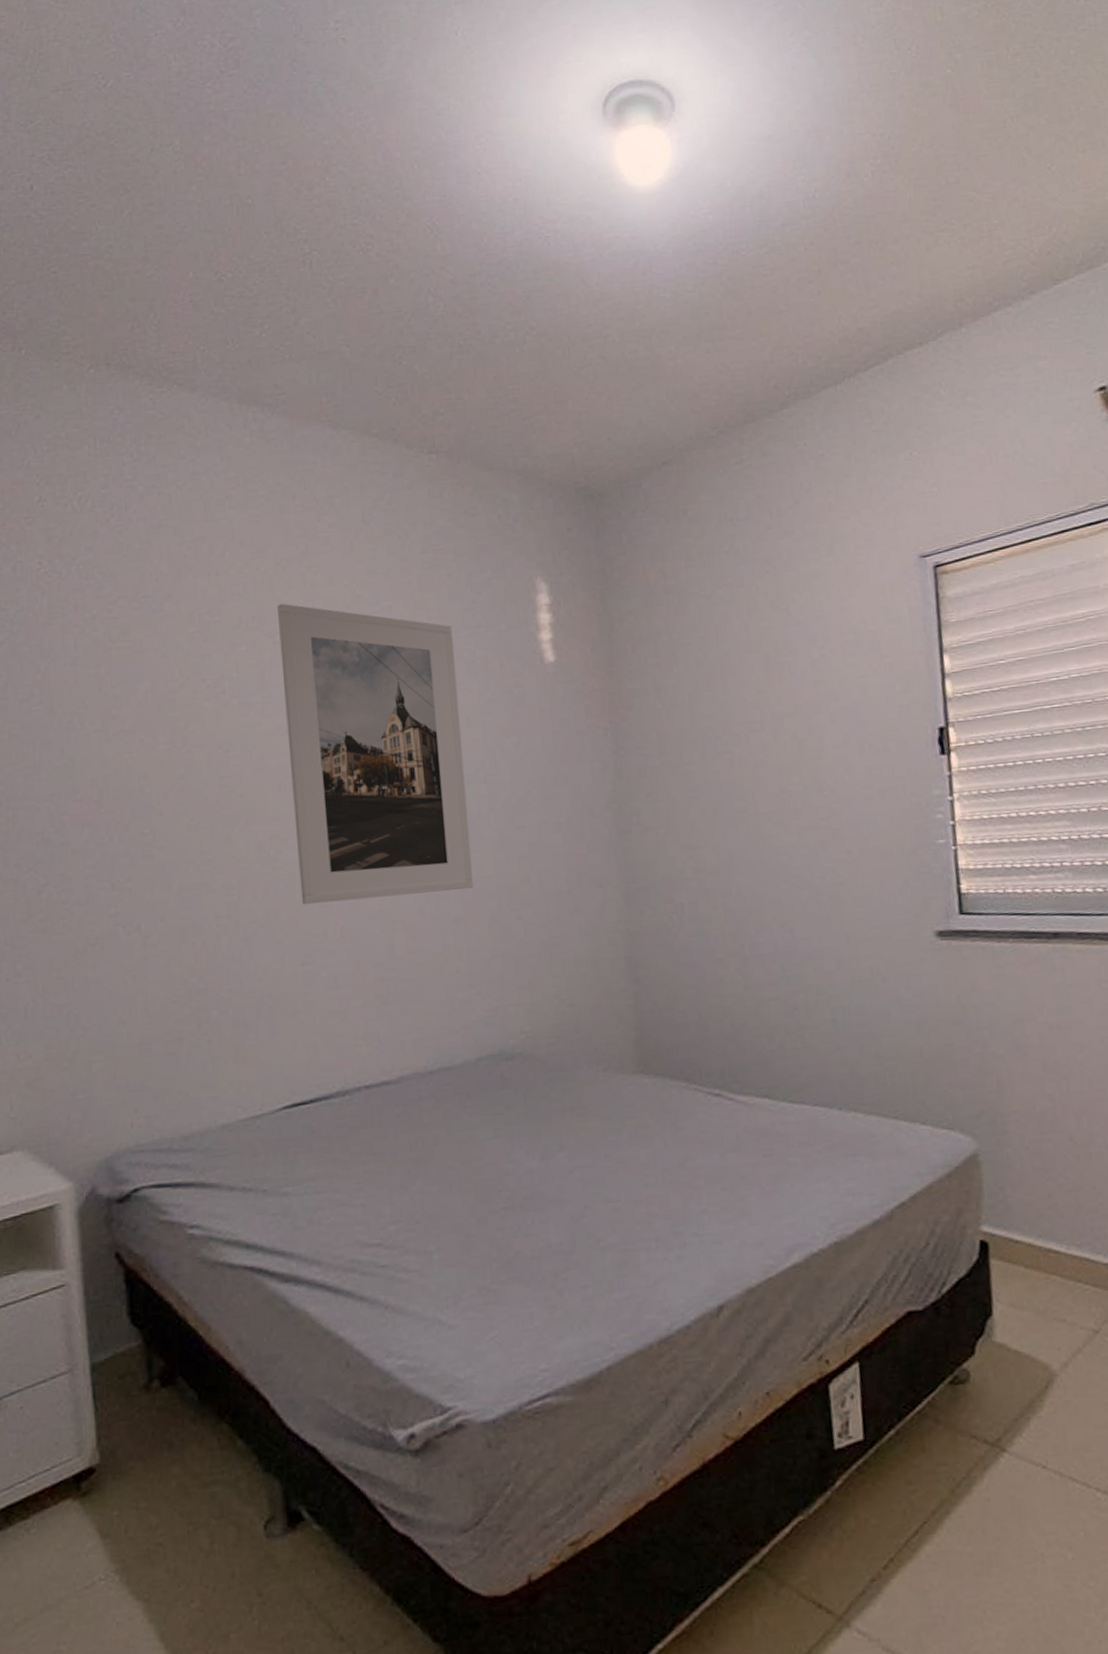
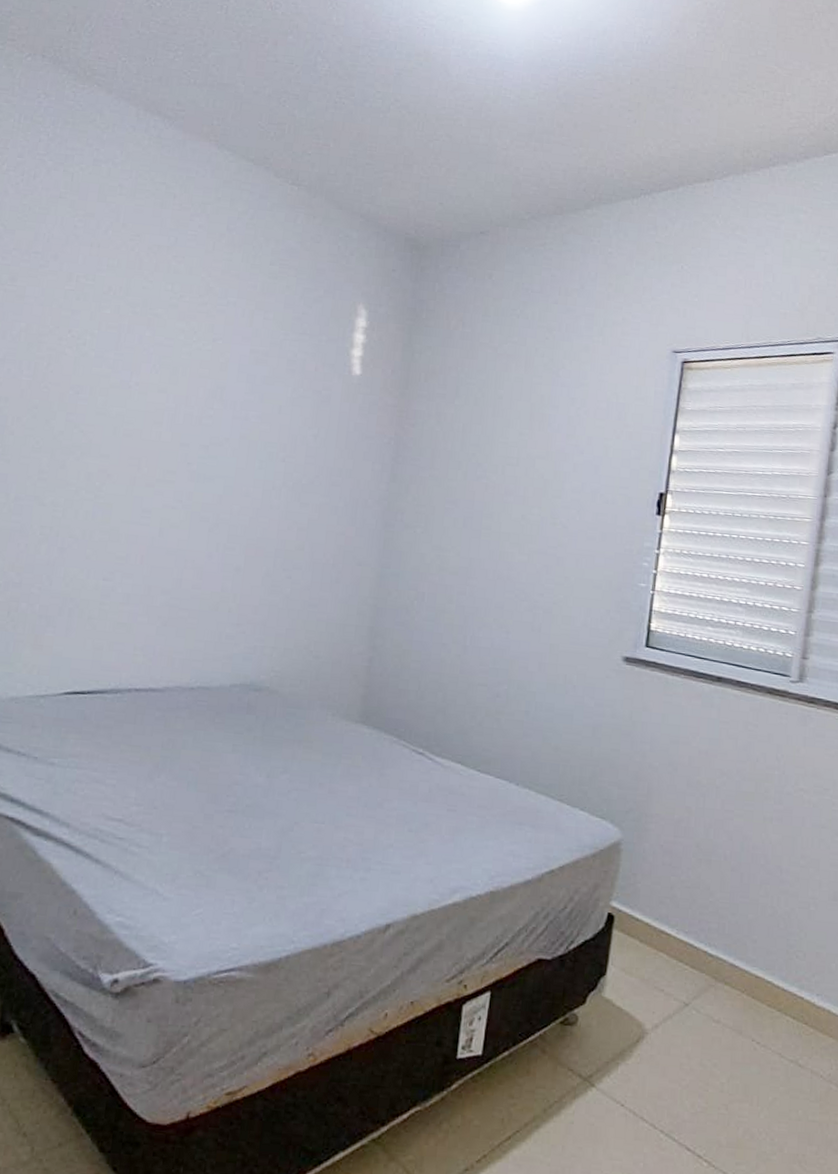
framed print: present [277,603,474,905] -> none [113,281,282,545]

